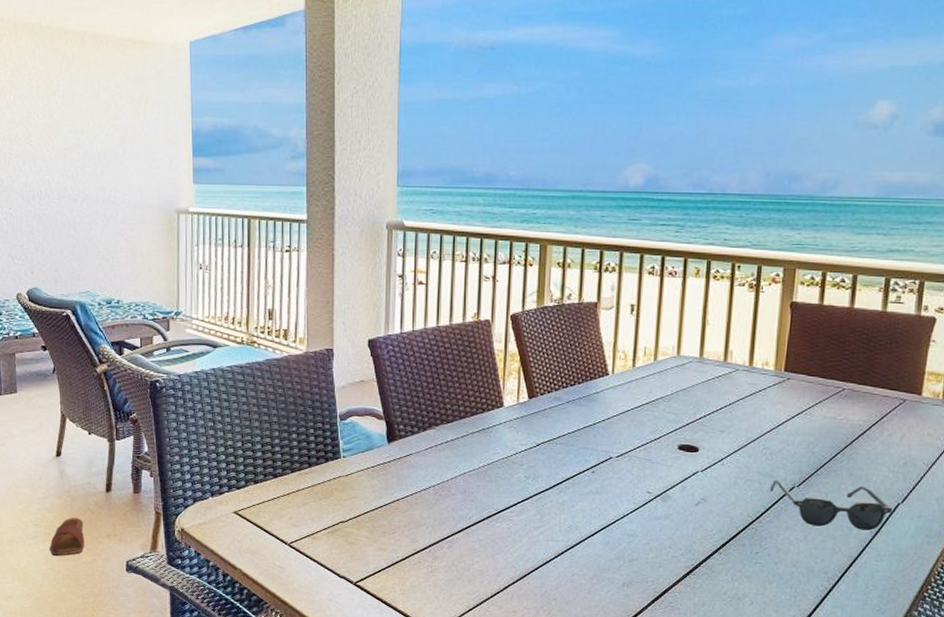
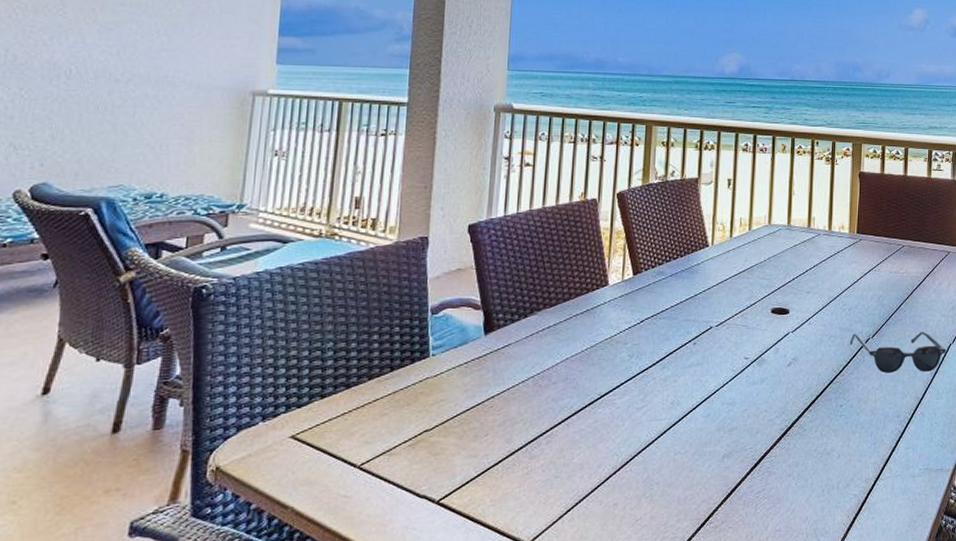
sandal: present [50,518,84,557] -> none [11,474,71,533]

